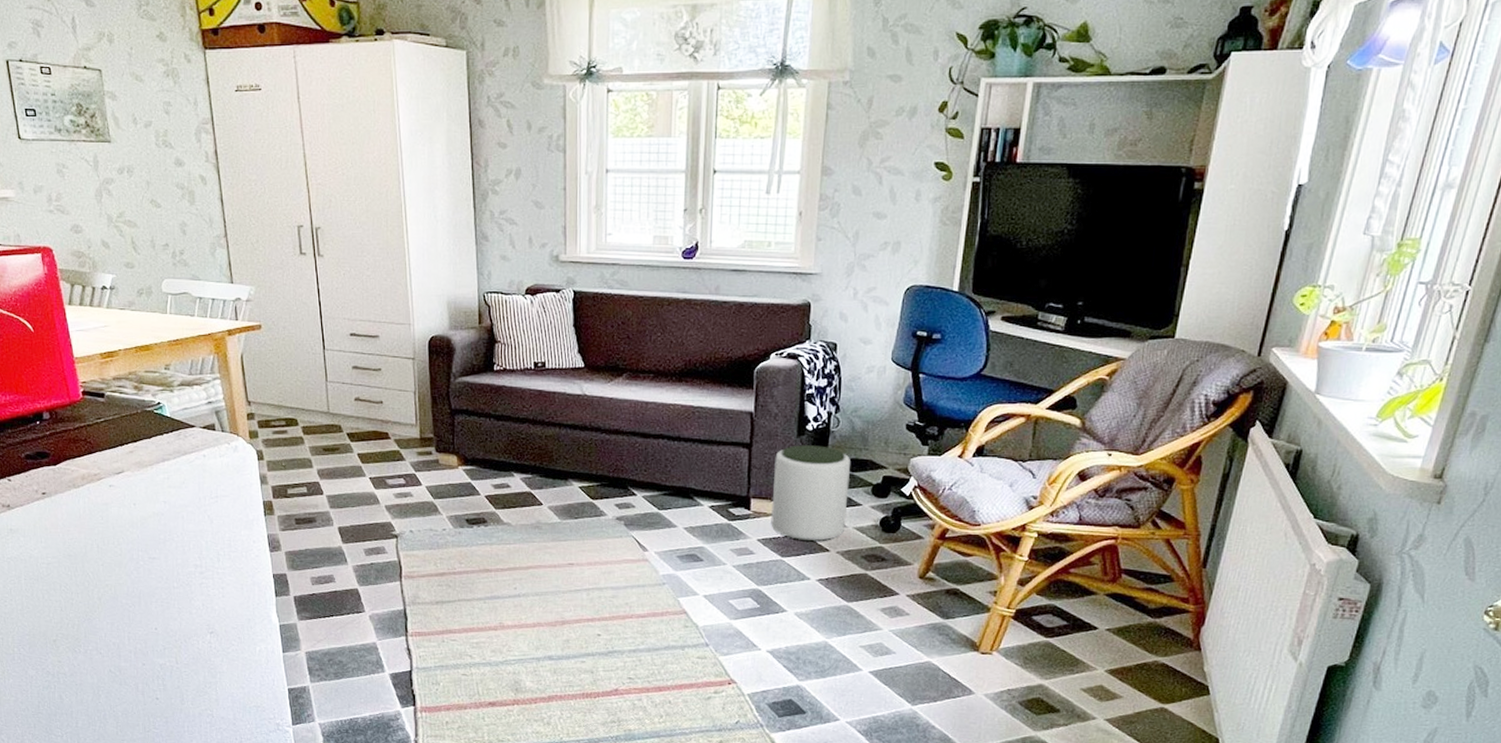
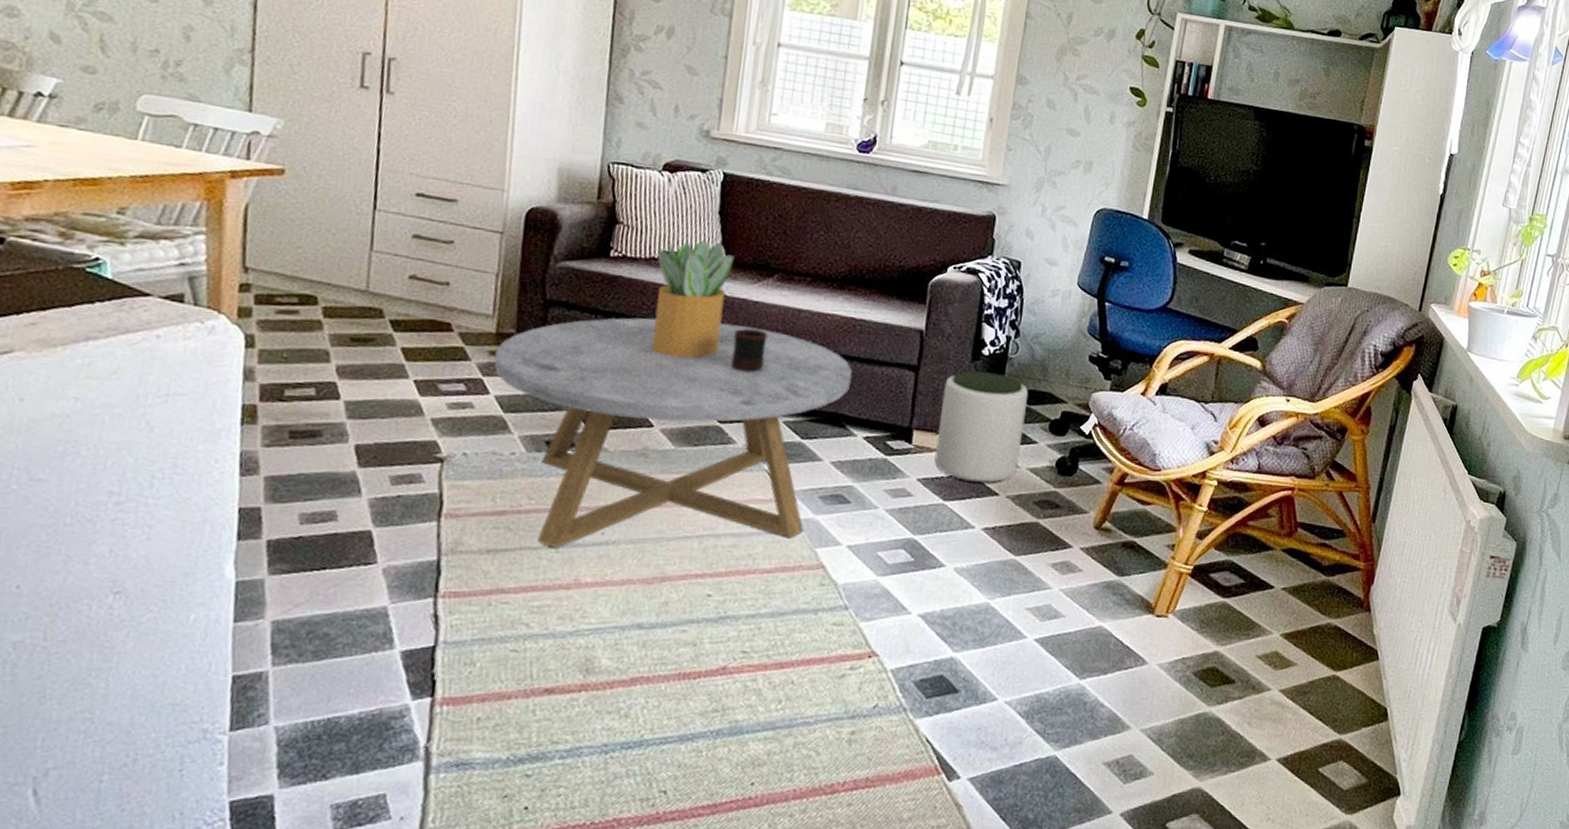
coffee table: none [422,417,696,599] -> present [493,317,853,547]
potted plant: none [529,349,590,448] -> present [652,239,735,358]
mug: none [596,421,623,457] -> present [730,328,768,373]

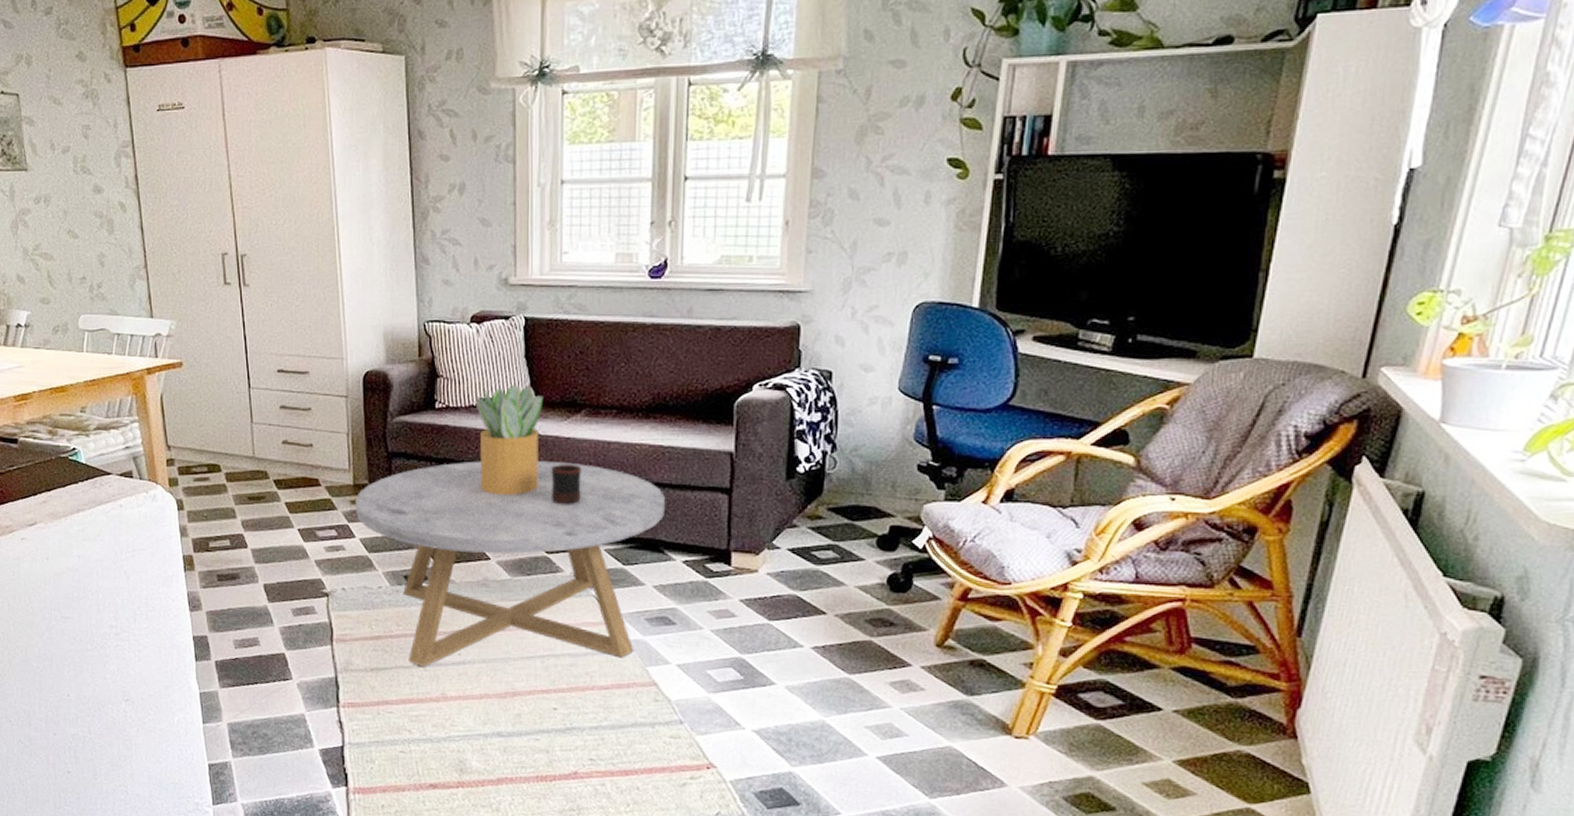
plant pot: present [934,371,1029,484] -> none [756,490,851,603]

